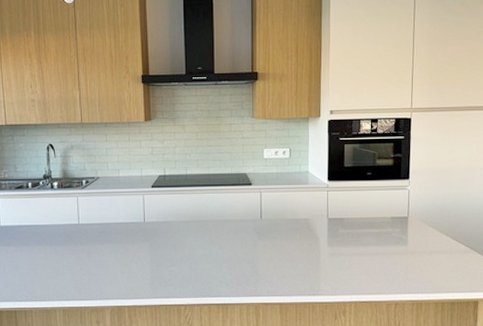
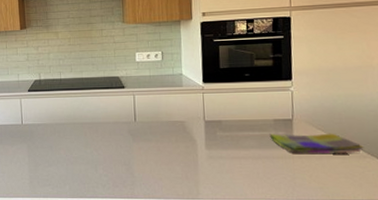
dish towel: none [387,230,468,249] -> present [269,133,364,153]

